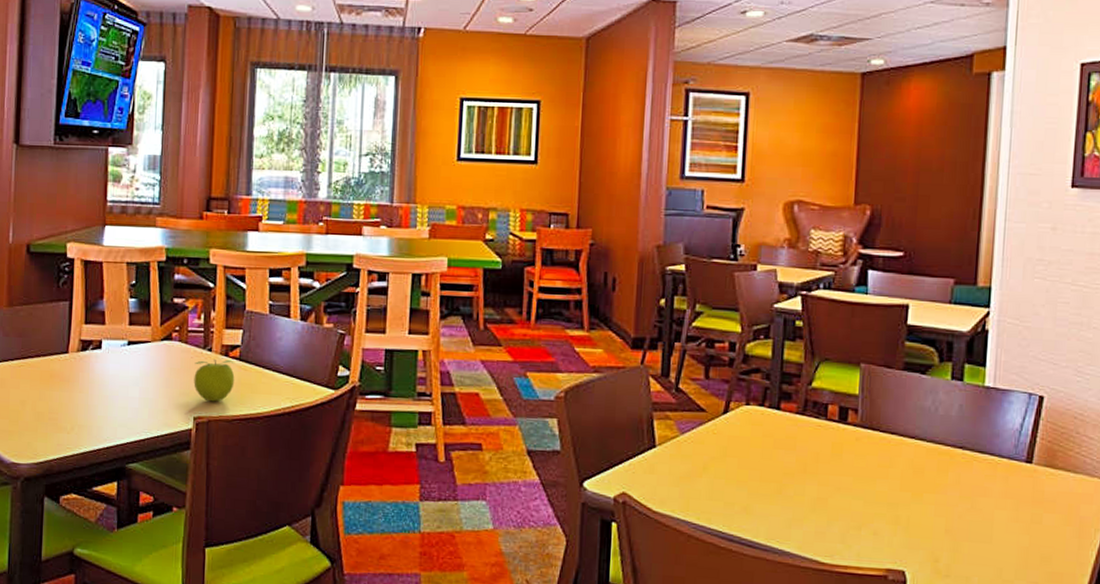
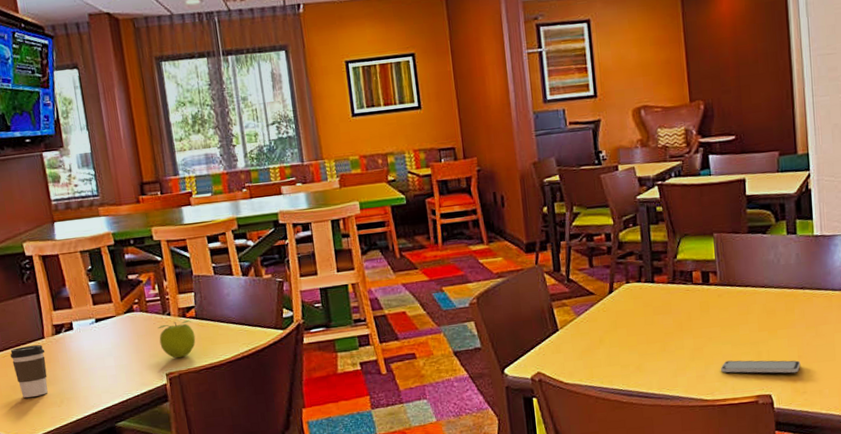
coffee cup: none [27,358,65,417] -> present [10,345,48,398]
smartphone: none [845,520,947,550] -> present [720,360,801,373]

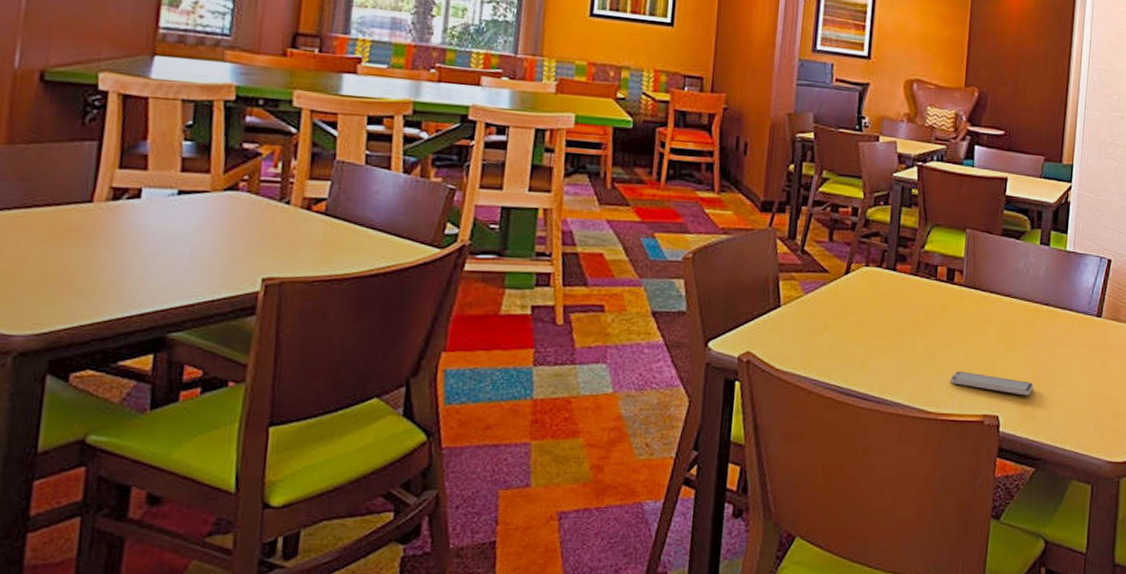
coffee cup: present [10,345,48,398] -> none [30,207,87,279]
fruit: present [157,320,196,359] -> none [264,214,318,261]

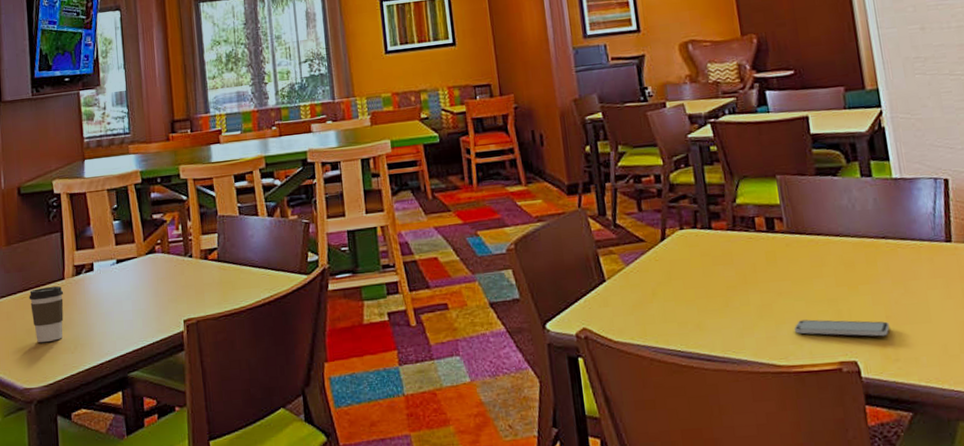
coffee cup: none [30,207,87,279] -> present [29,286,64,342]

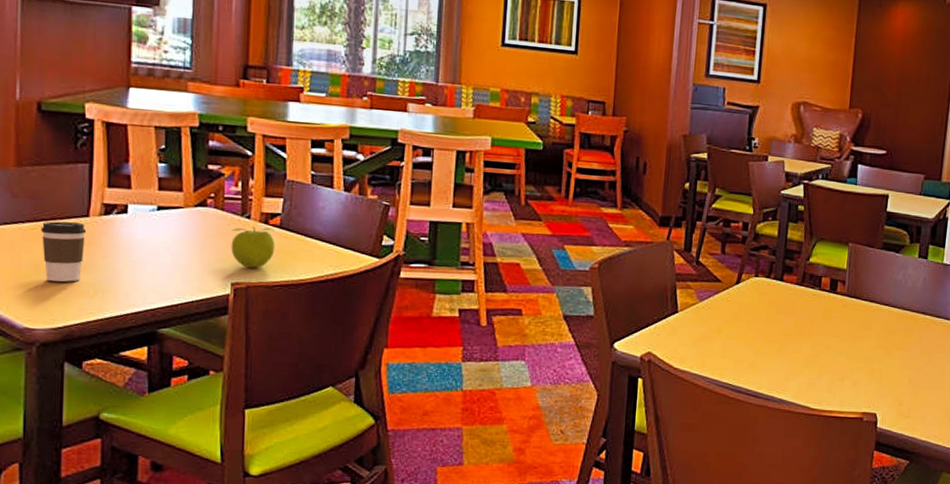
fruit: none [178,263,217,304] -> present [231,227,275,268]
smartphone: present [794,319,890,337] -> none [832,373,910,396]

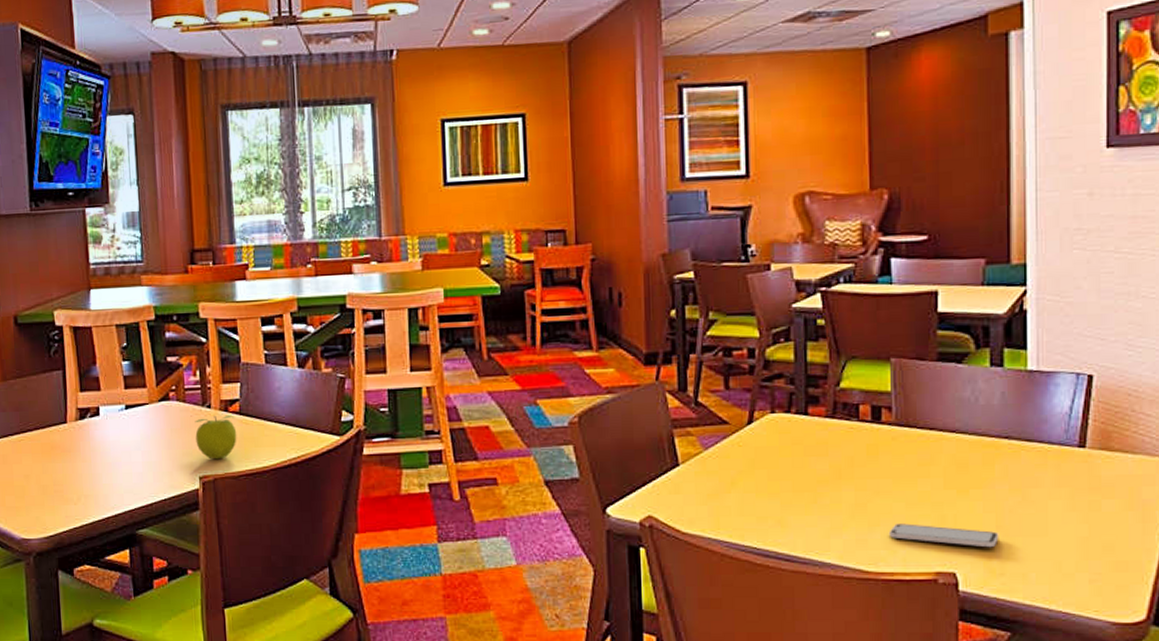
coffee cup: present [40,221,86,282] -> none [27,430,66,490]
smartphone: none [832,373,910,396] -> present [888,523,999,548]

